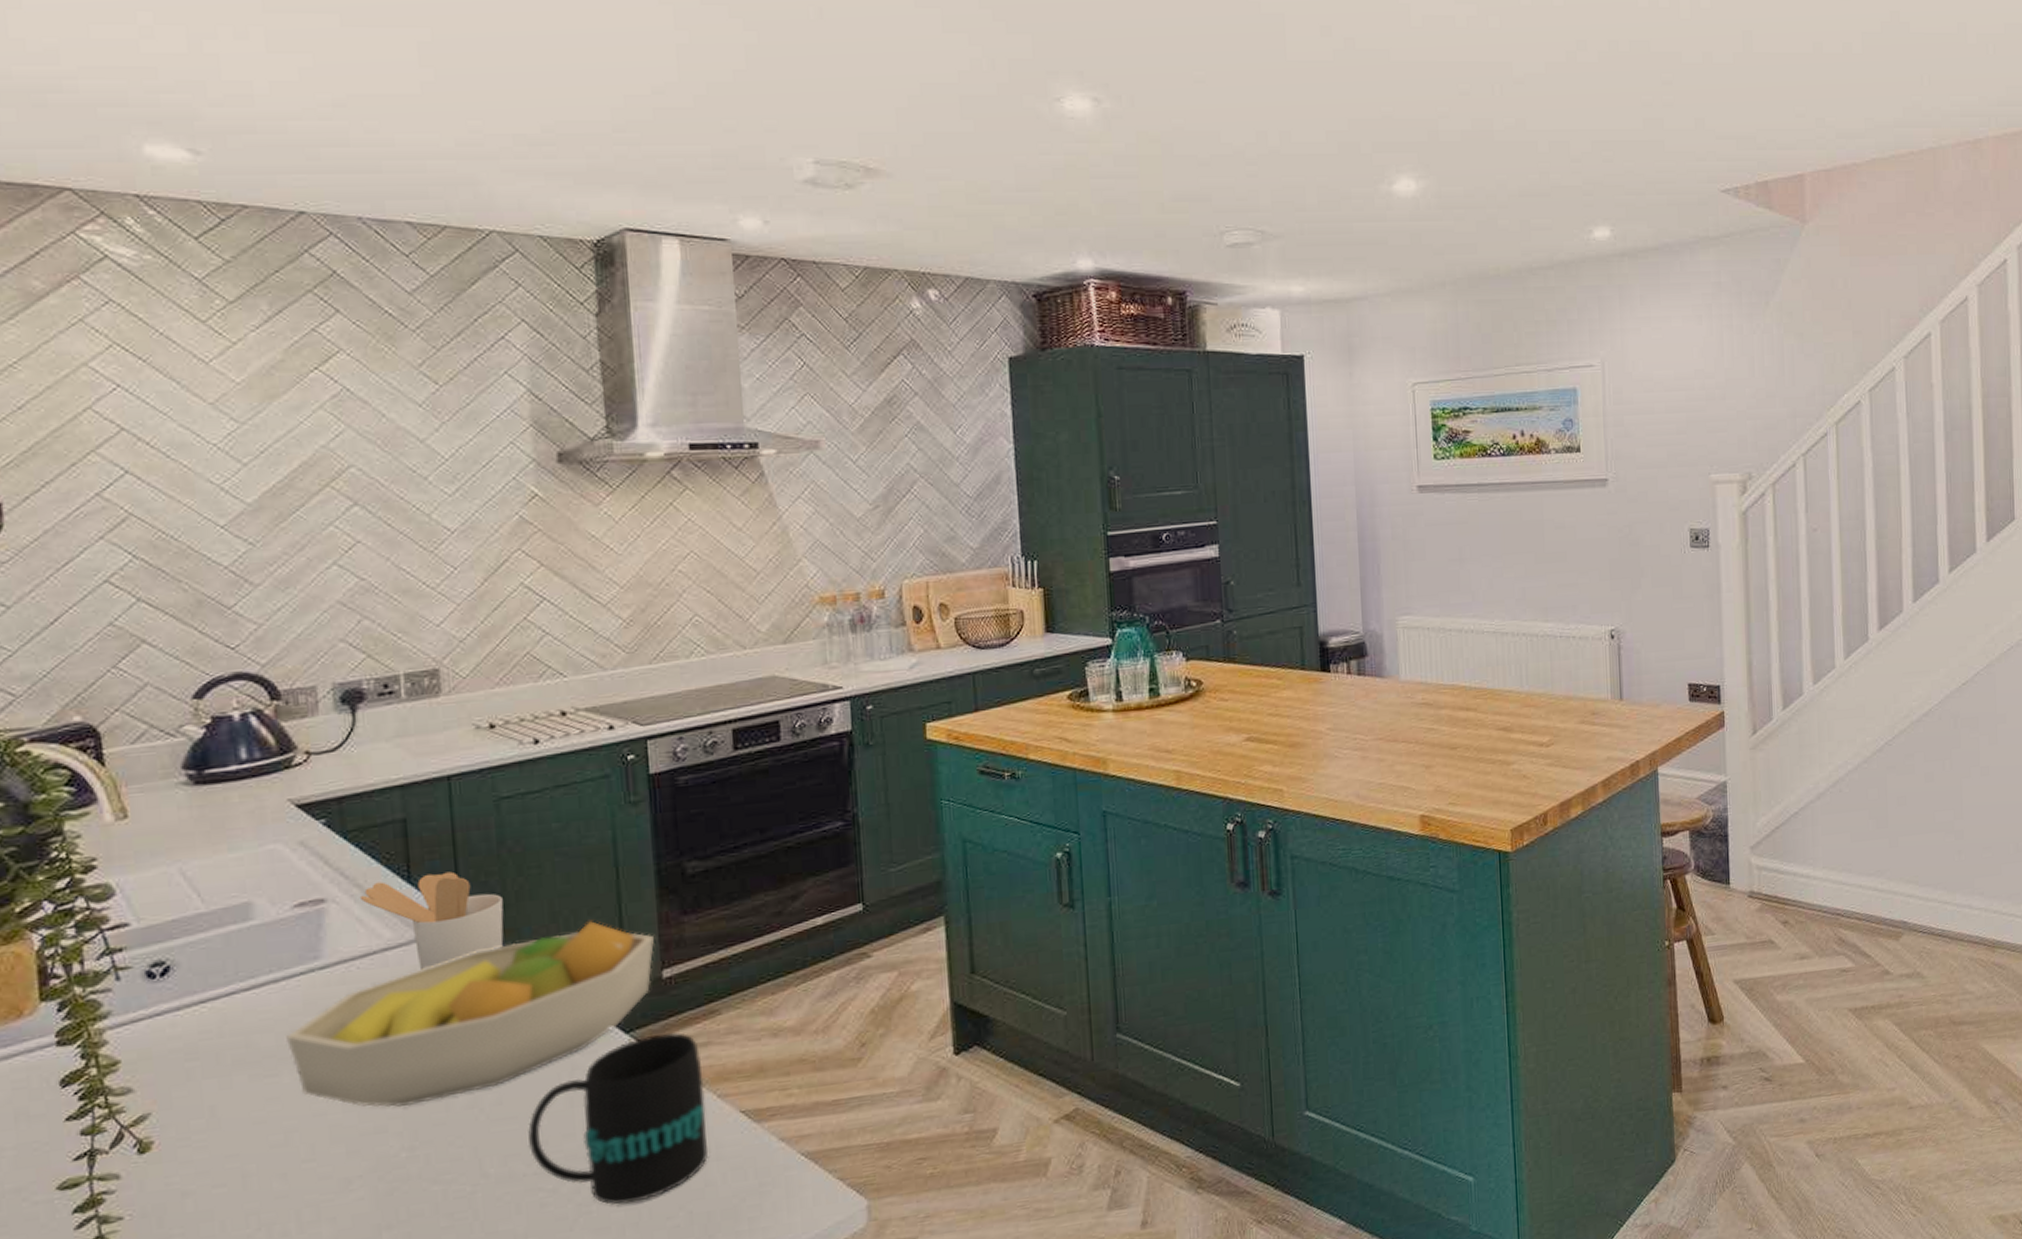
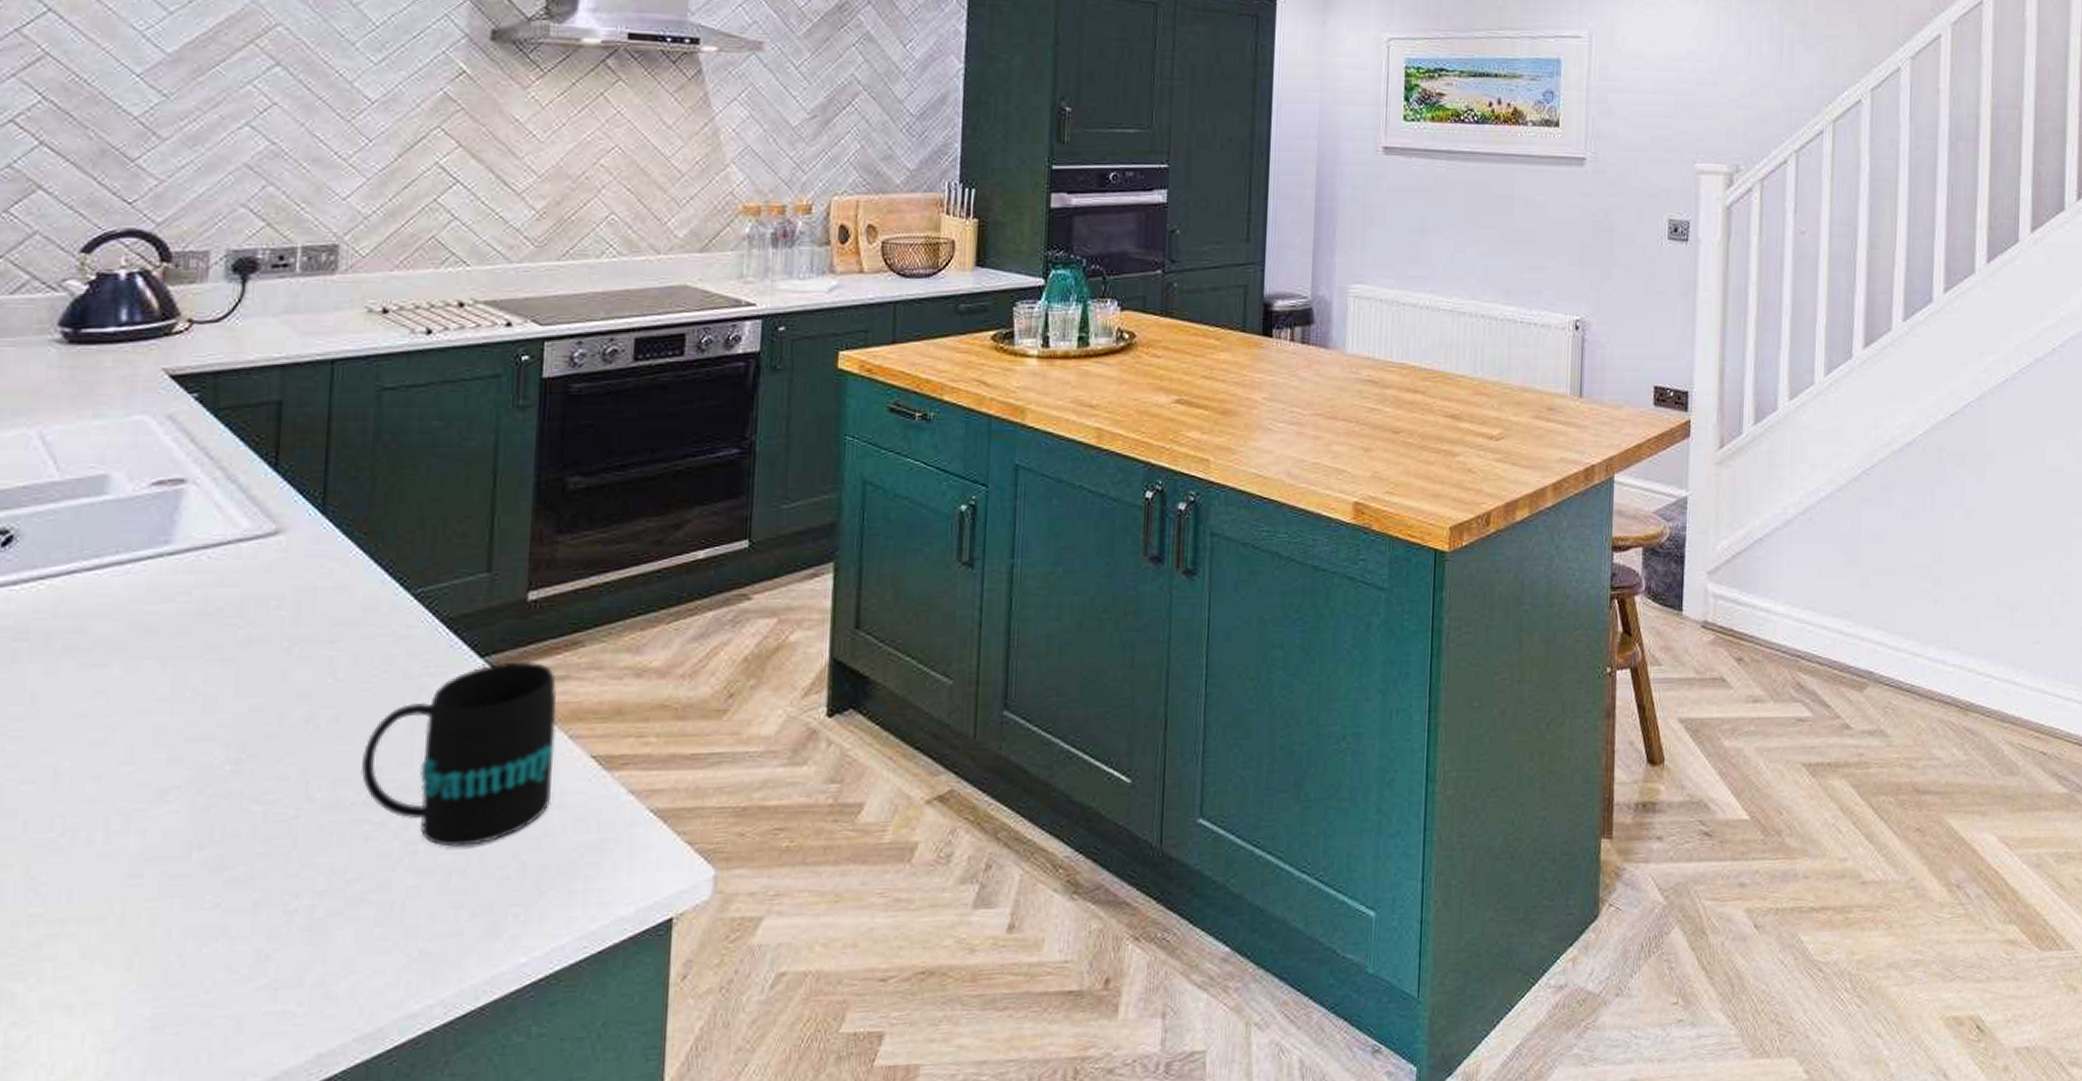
fruit bowl: present [286,921,654,1108] -> none [123,531,524,715]
utensil holder: present [359,871,504,970] -> none [221,463,371,566]

